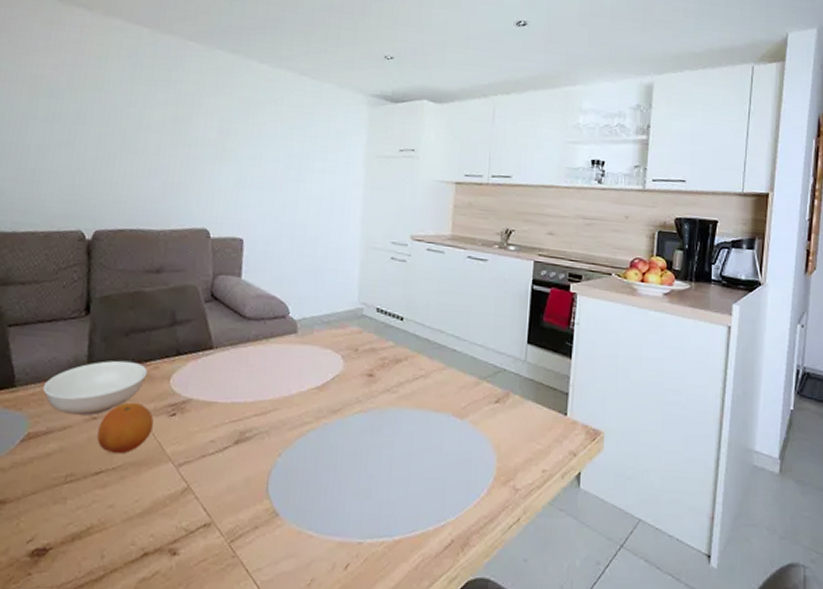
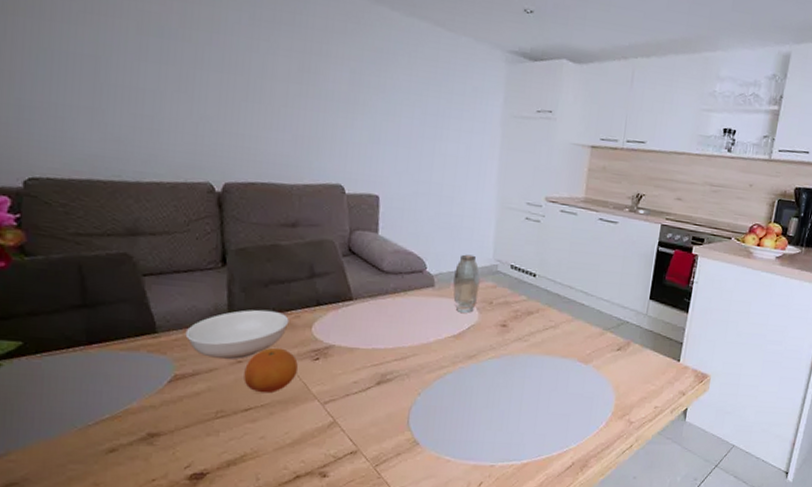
vase: none [316,297,345,362] -> present [453,254,480,313]

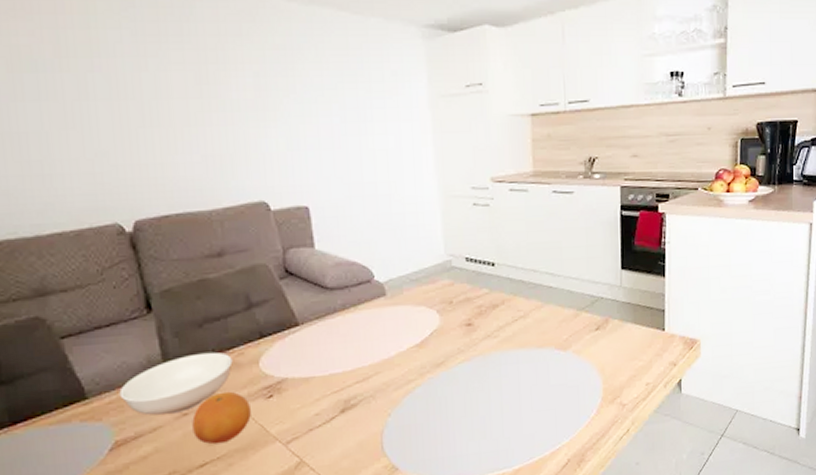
vase: present [453,254,480,313] -> none [405,254,436,318]

